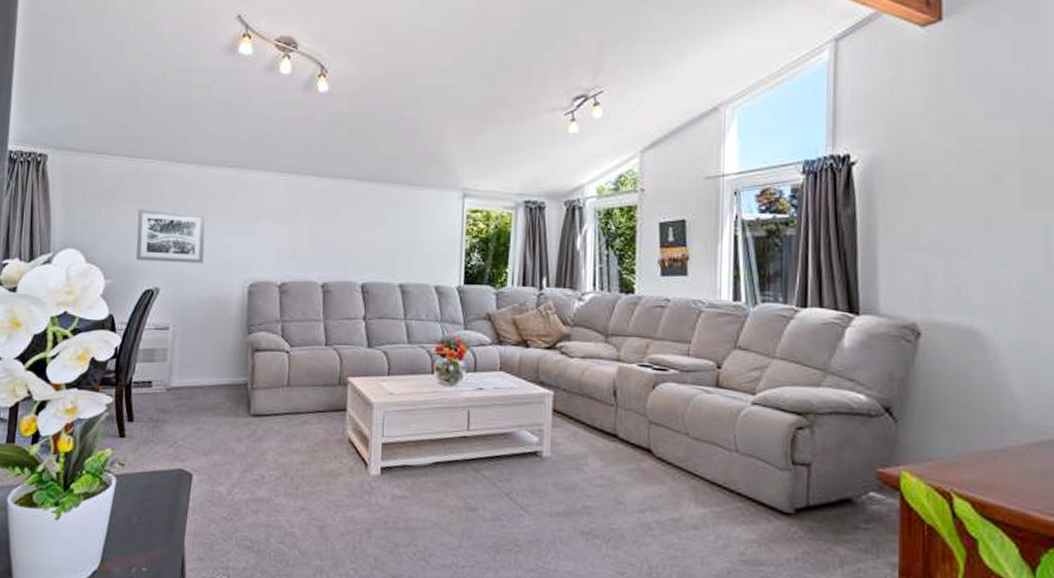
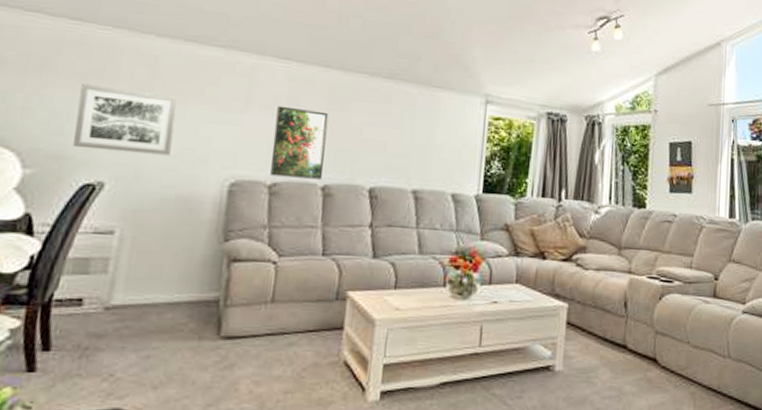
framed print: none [279,214,324,278] -> present [270,105,329,180]

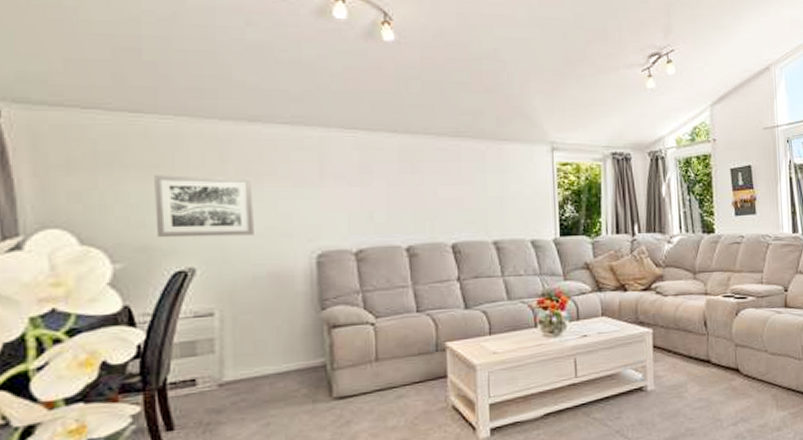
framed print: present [270,105,329,180] -> none [351,175,406,243]

